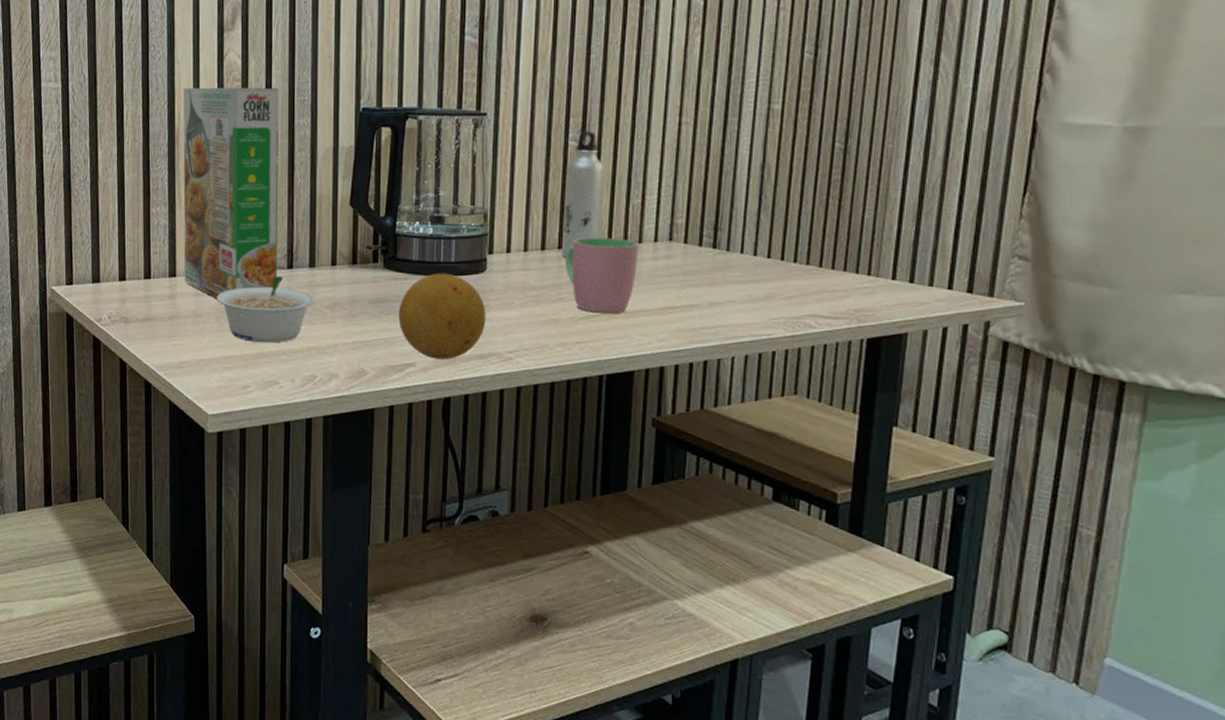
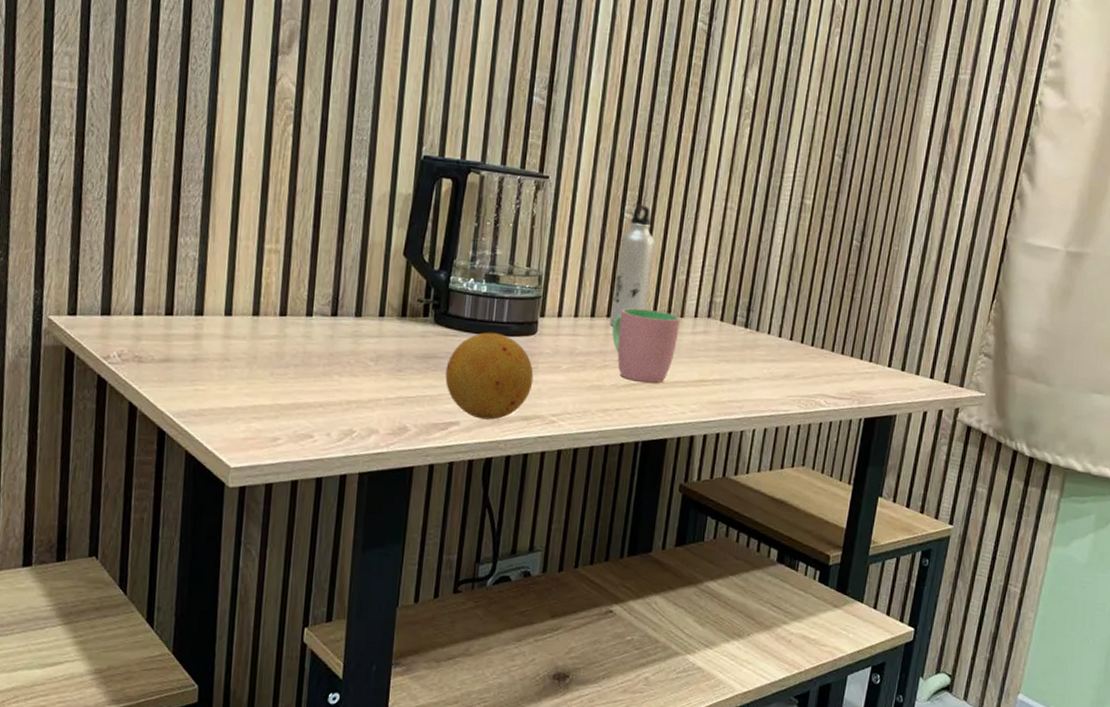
cereal box: present [183,87,279,299] -> none [213,109,336,343]
legume: present [217,276,314,343] -> none [249,323,358,394]

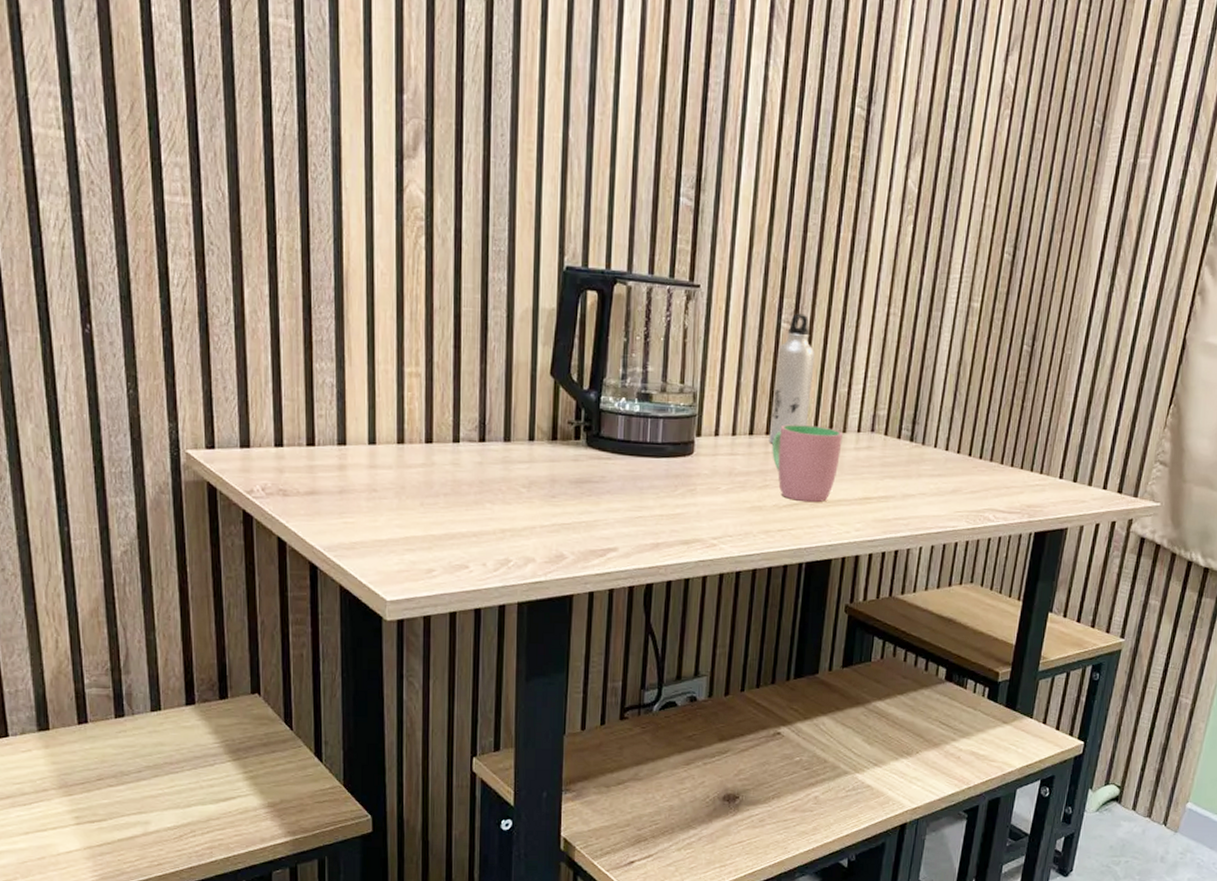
fruit: present [445,332,534,420] -> none [601,454,692,545]

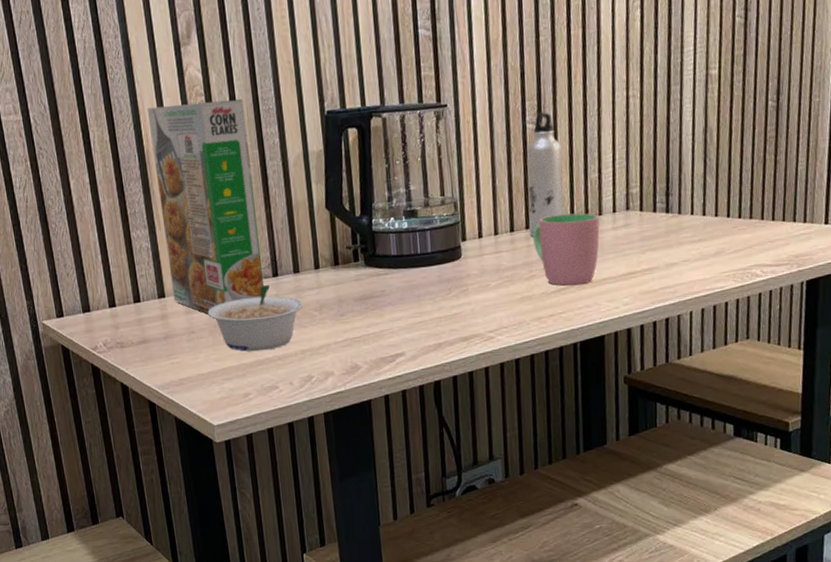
cereal box: none [352,221,470,473] -> present [147,99,264,315]
legume: none [396,450,509,524] -> present [208,285,303,352]

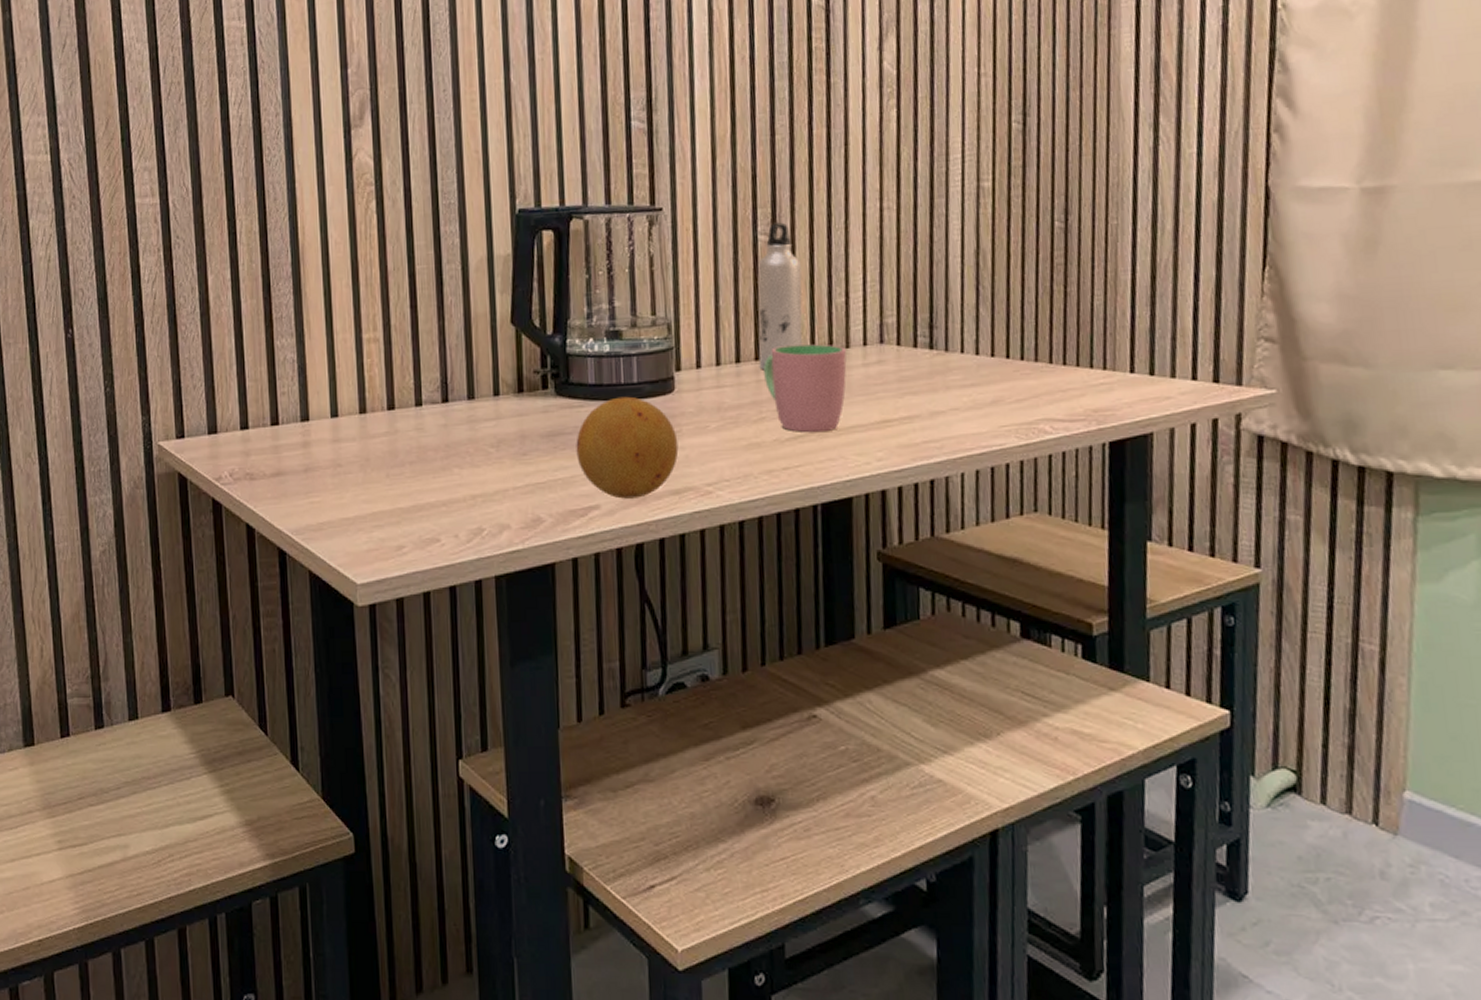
cereal box: present [147,99,264,315] -> none [306,191,430,445]
legume: present [208,285,303,352] -> none [360,412,476,494]
fruit: none [383,264,466,347] -> present [576,396,679,499]

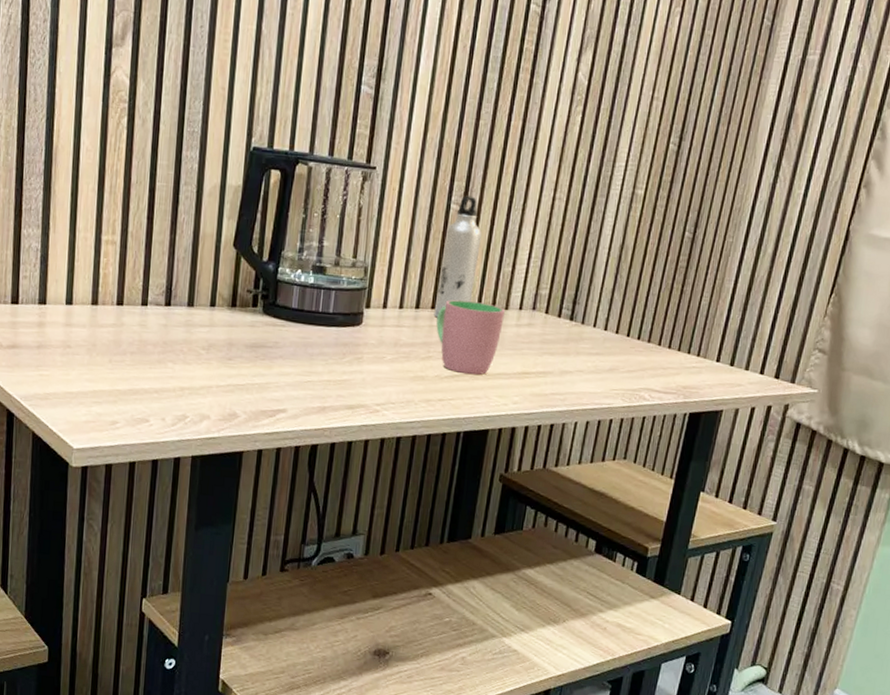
fruit: present [576,396,679,499] -> none [273,322,359,408]

